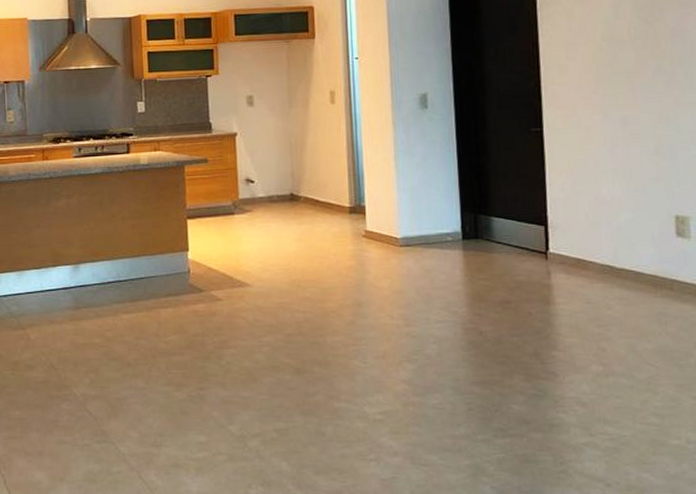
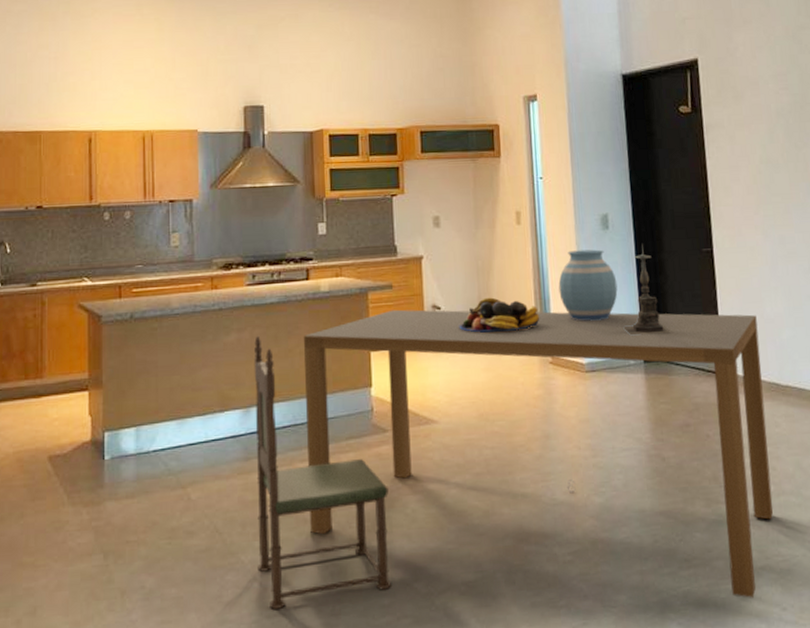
dining chair: none [81,201,207,436] -> present [253,335,391,609]
dining table: none [125,182,601,471] -> present [303,309,774,598]
fruit bowl: none [272,173,354,207] -> present [459,297,540,334]
vase: none [373,128,436,198] -> present [558,249,618,321]
candle holder: none [441,124,494,213] -> present [623,244,672,335]

